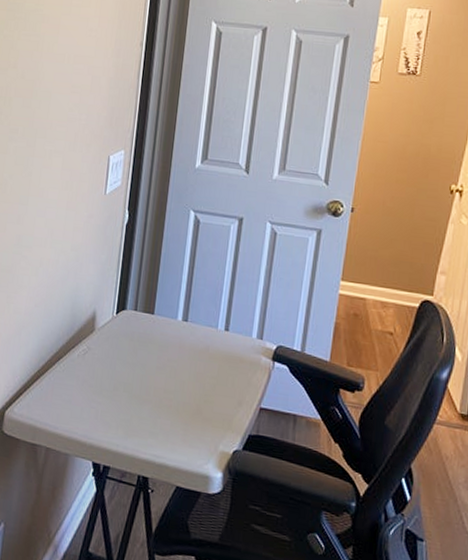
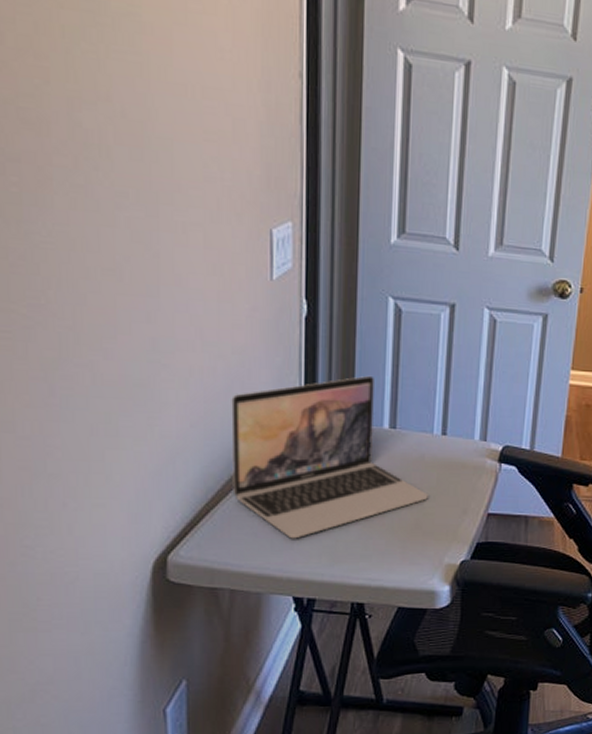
laptop: none [58,274,210,410] -> present [231,375,428,539]

